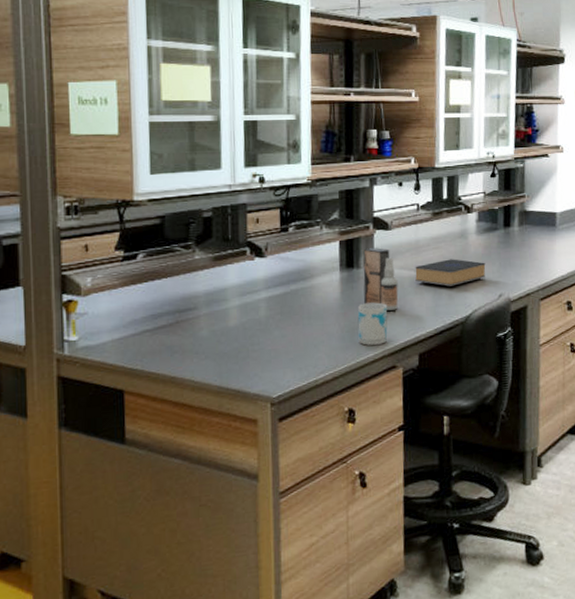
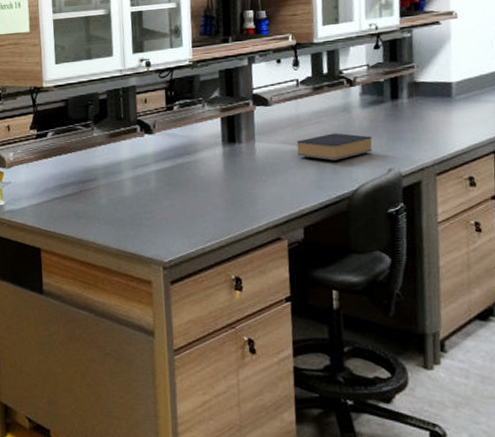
mug: present [358,302,388,346] -> none [241,176,271,217]
spray bottle: present [363,248,399,311] -> none [244,123,281,184]

